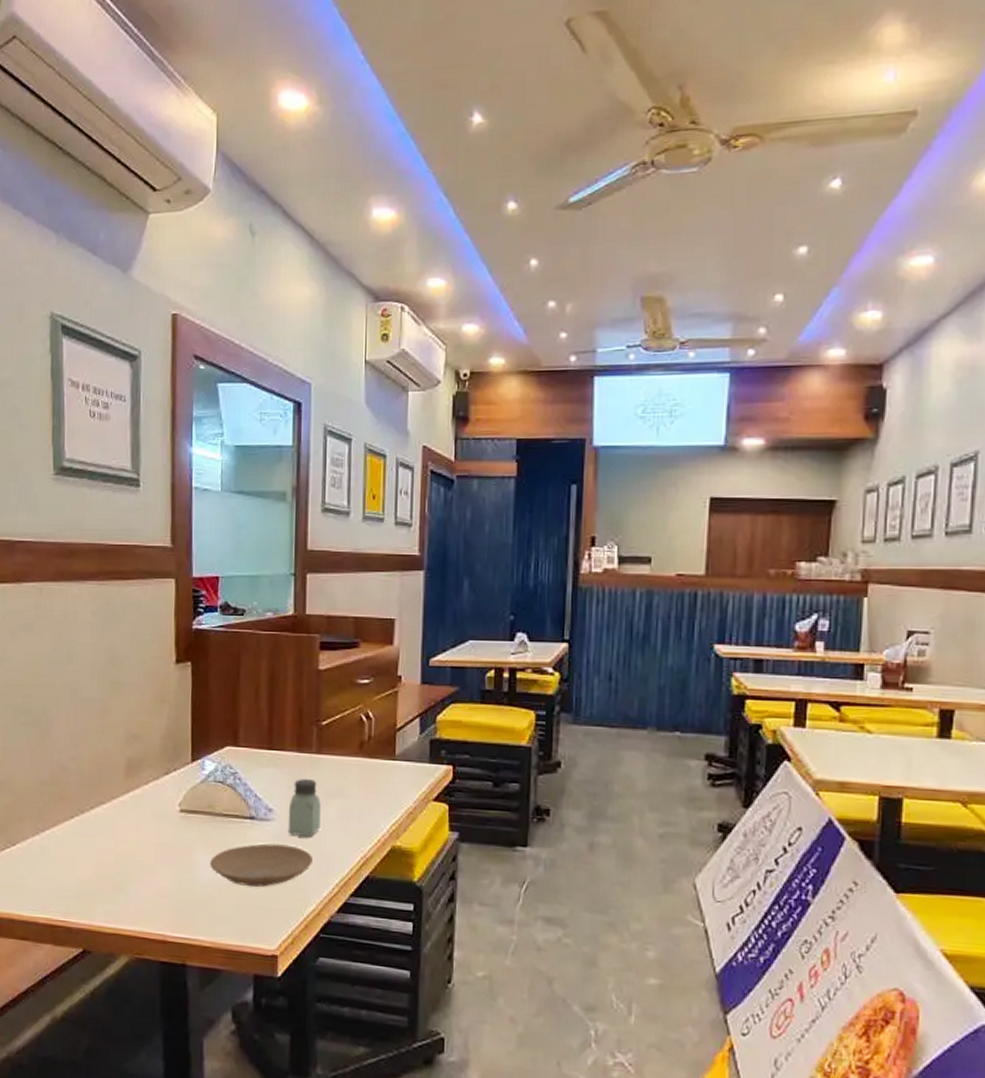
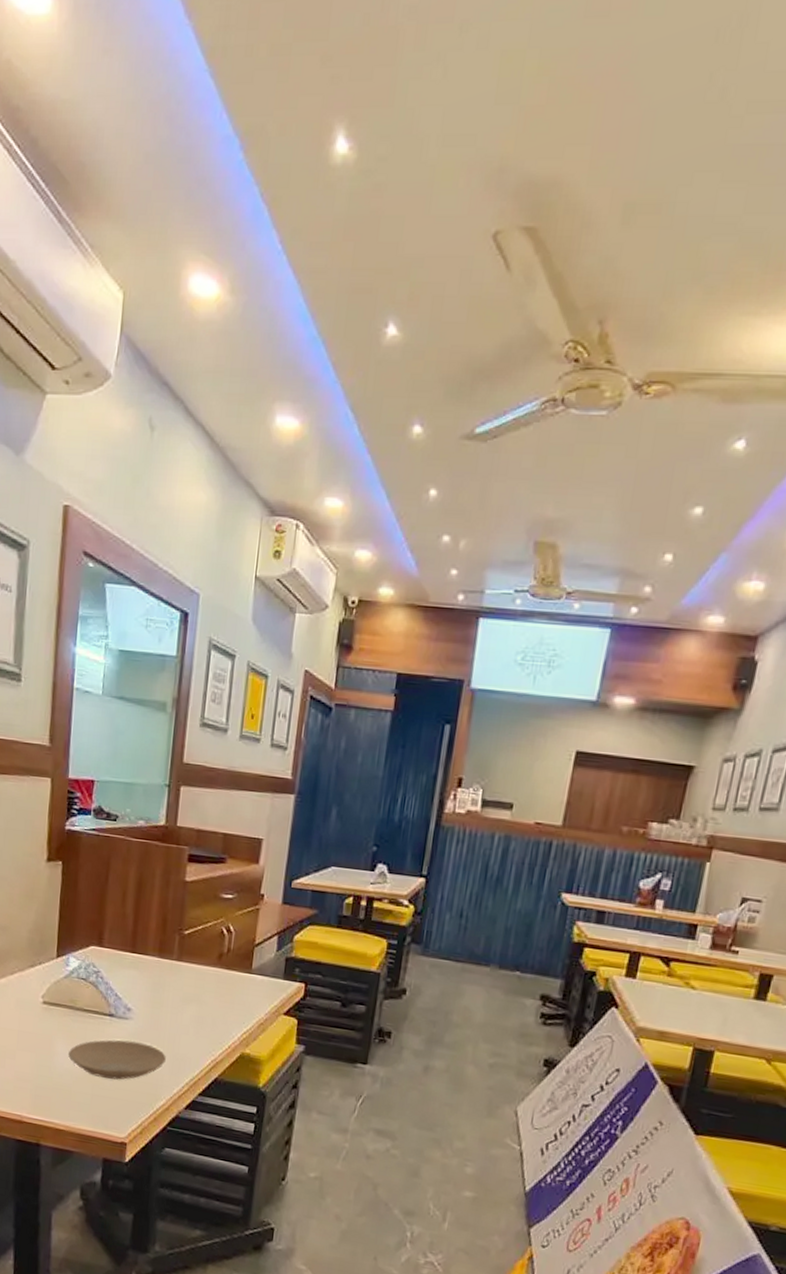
saltshaker: present [288,779,321,837] -> none [144,983,178,1038]

